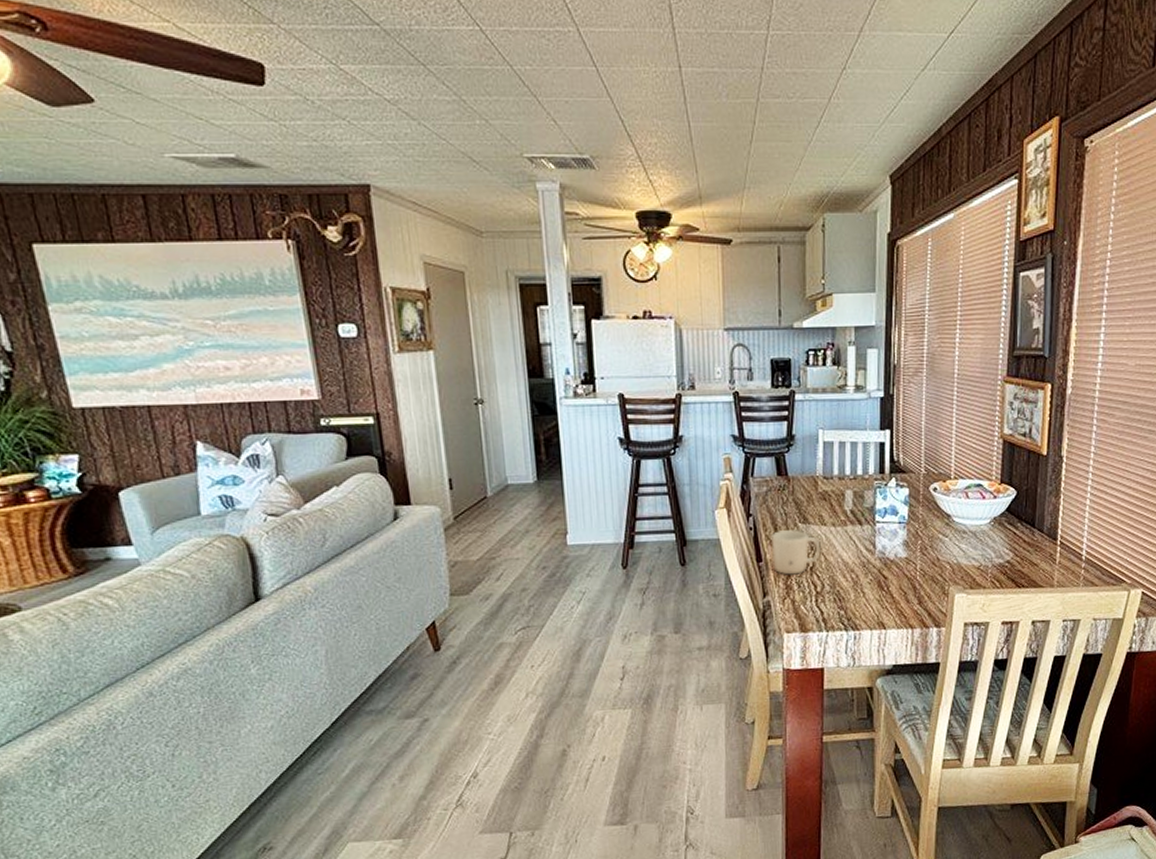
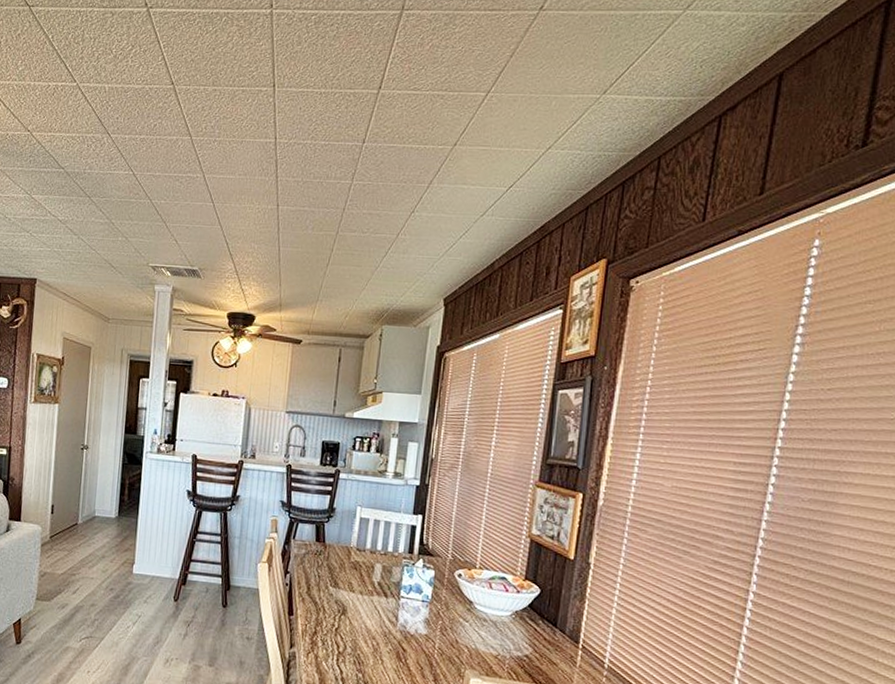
mug: present [770,530,821,575] -> none [302,590,347,633]

